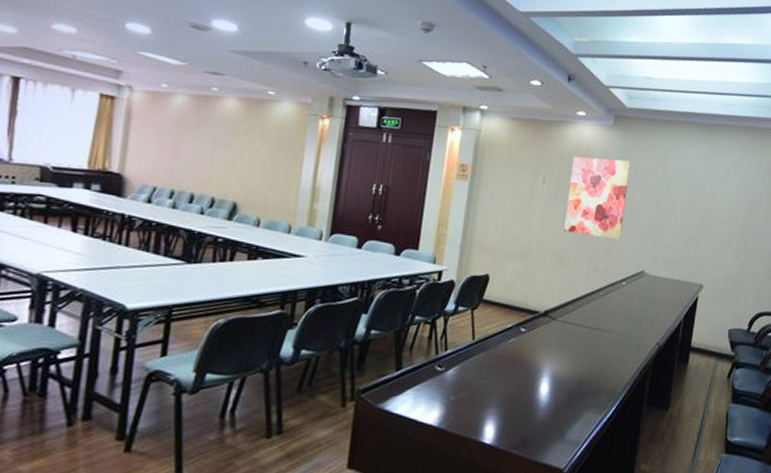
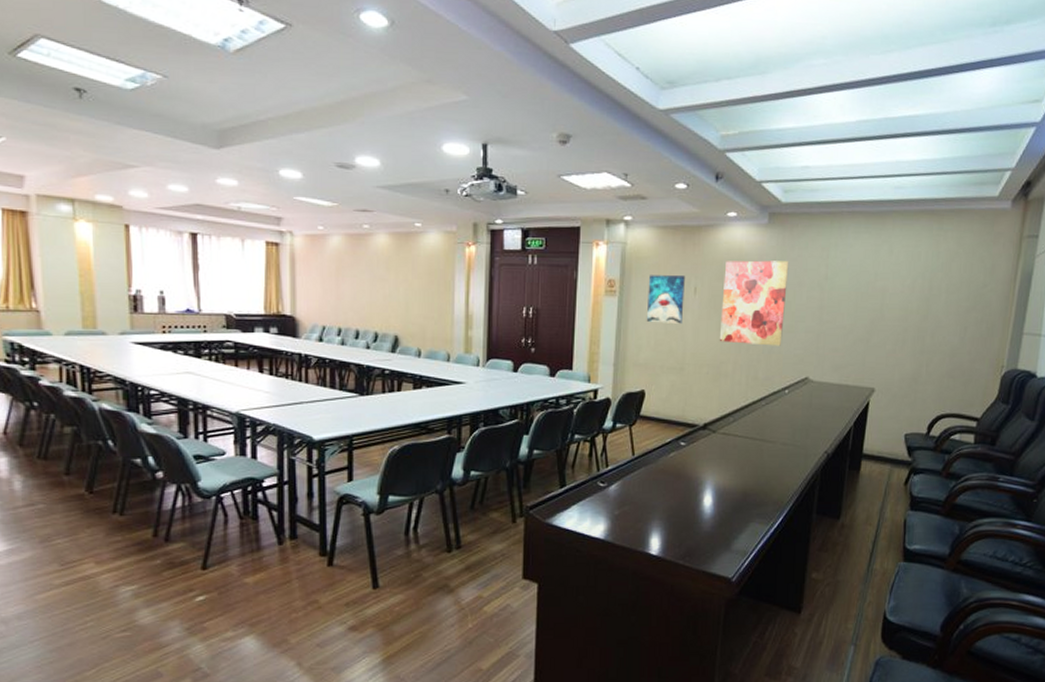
wall art: none [495,163,535,212] -> present [646,275,685,324]

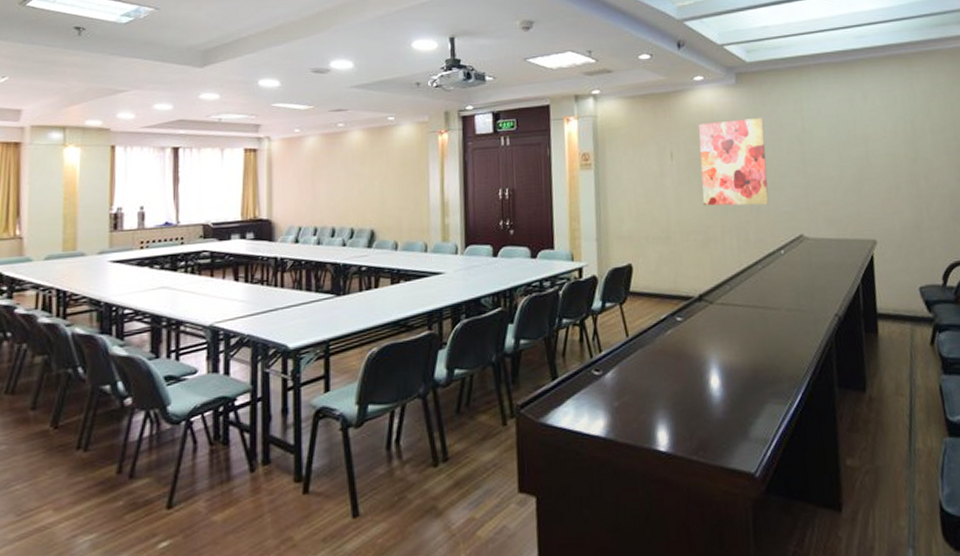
wall art: present [646,275,685,324] -> none [622,142,663,193]

